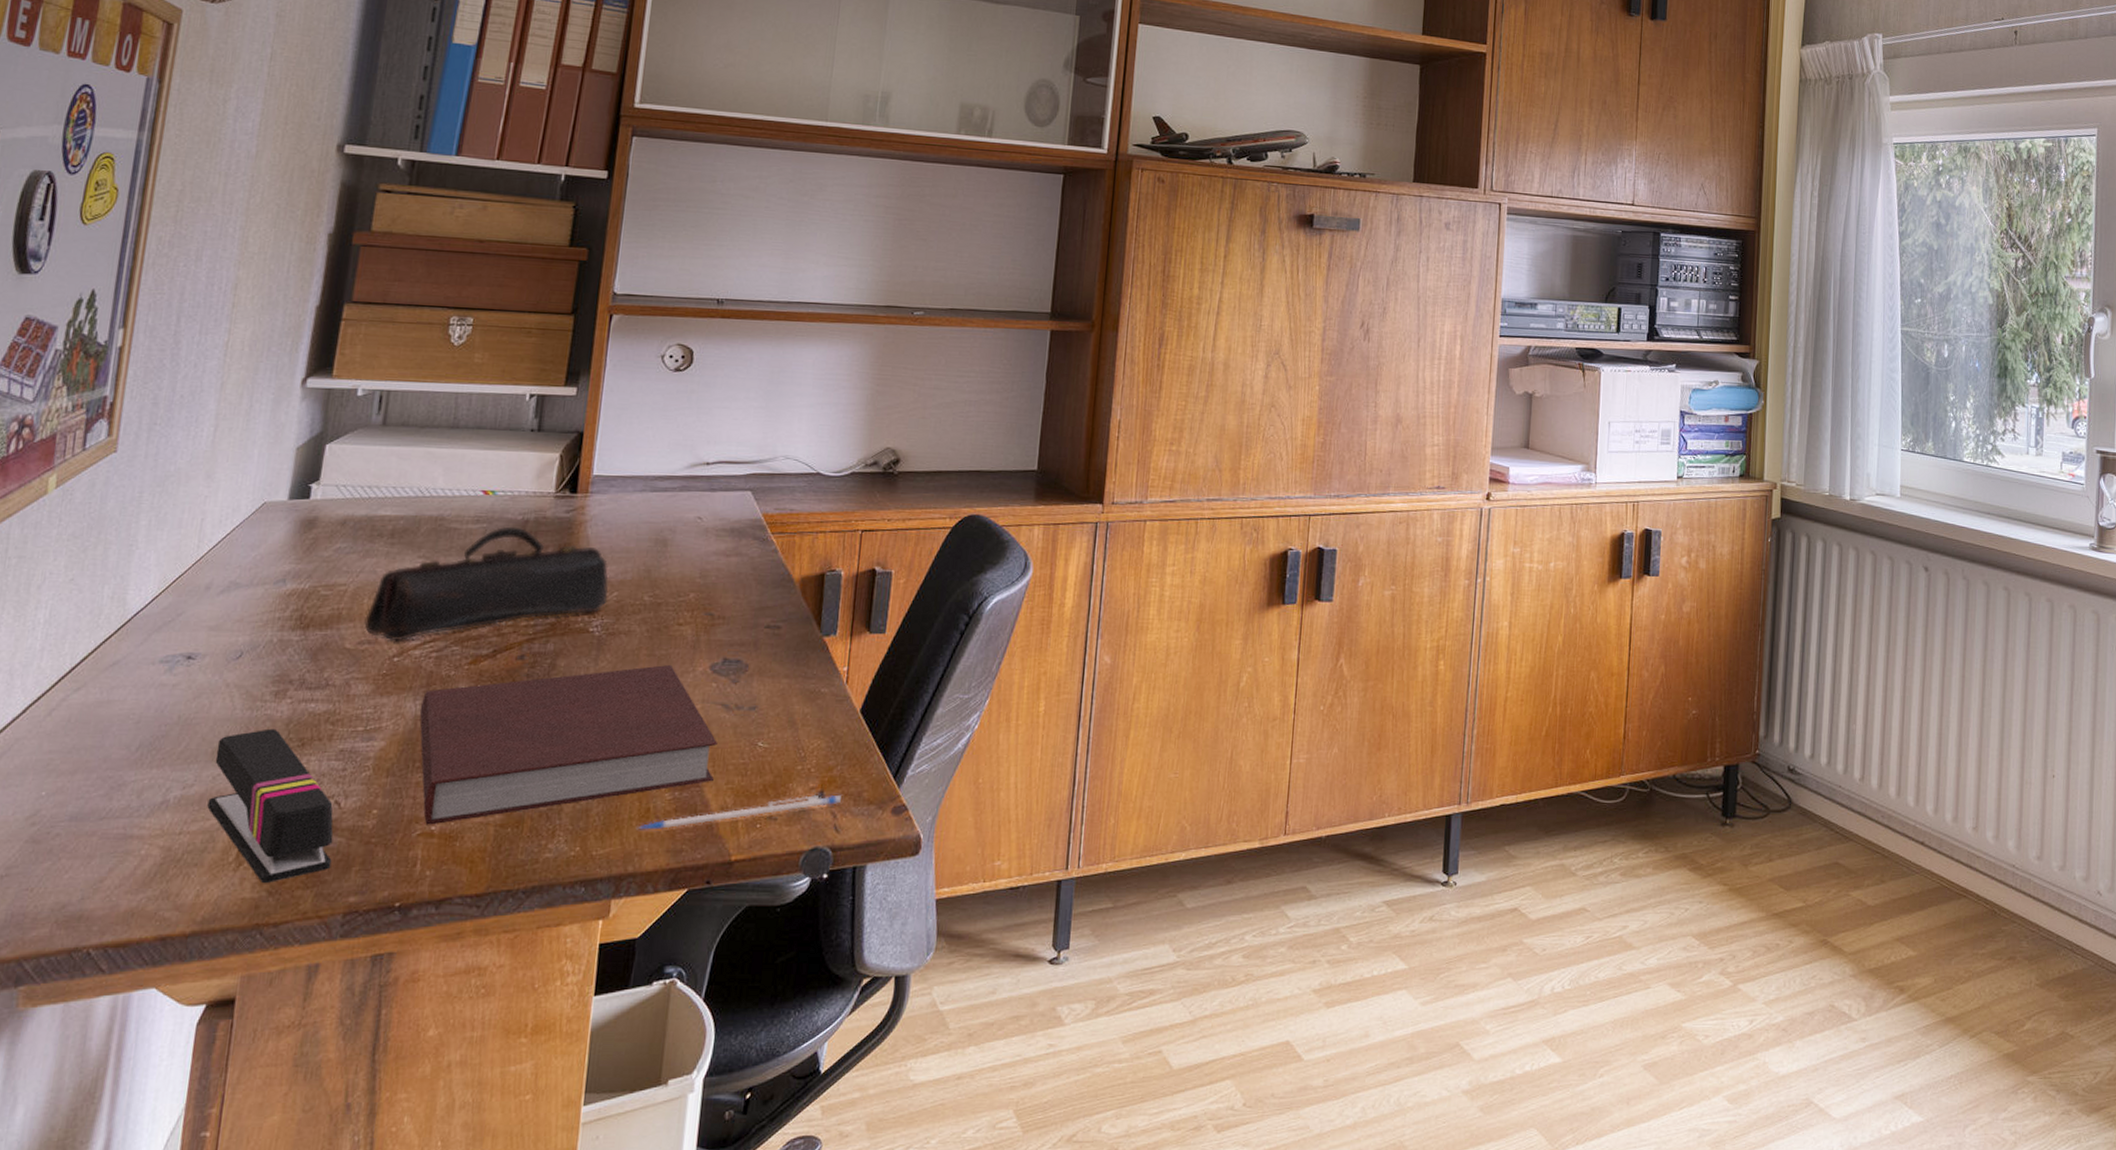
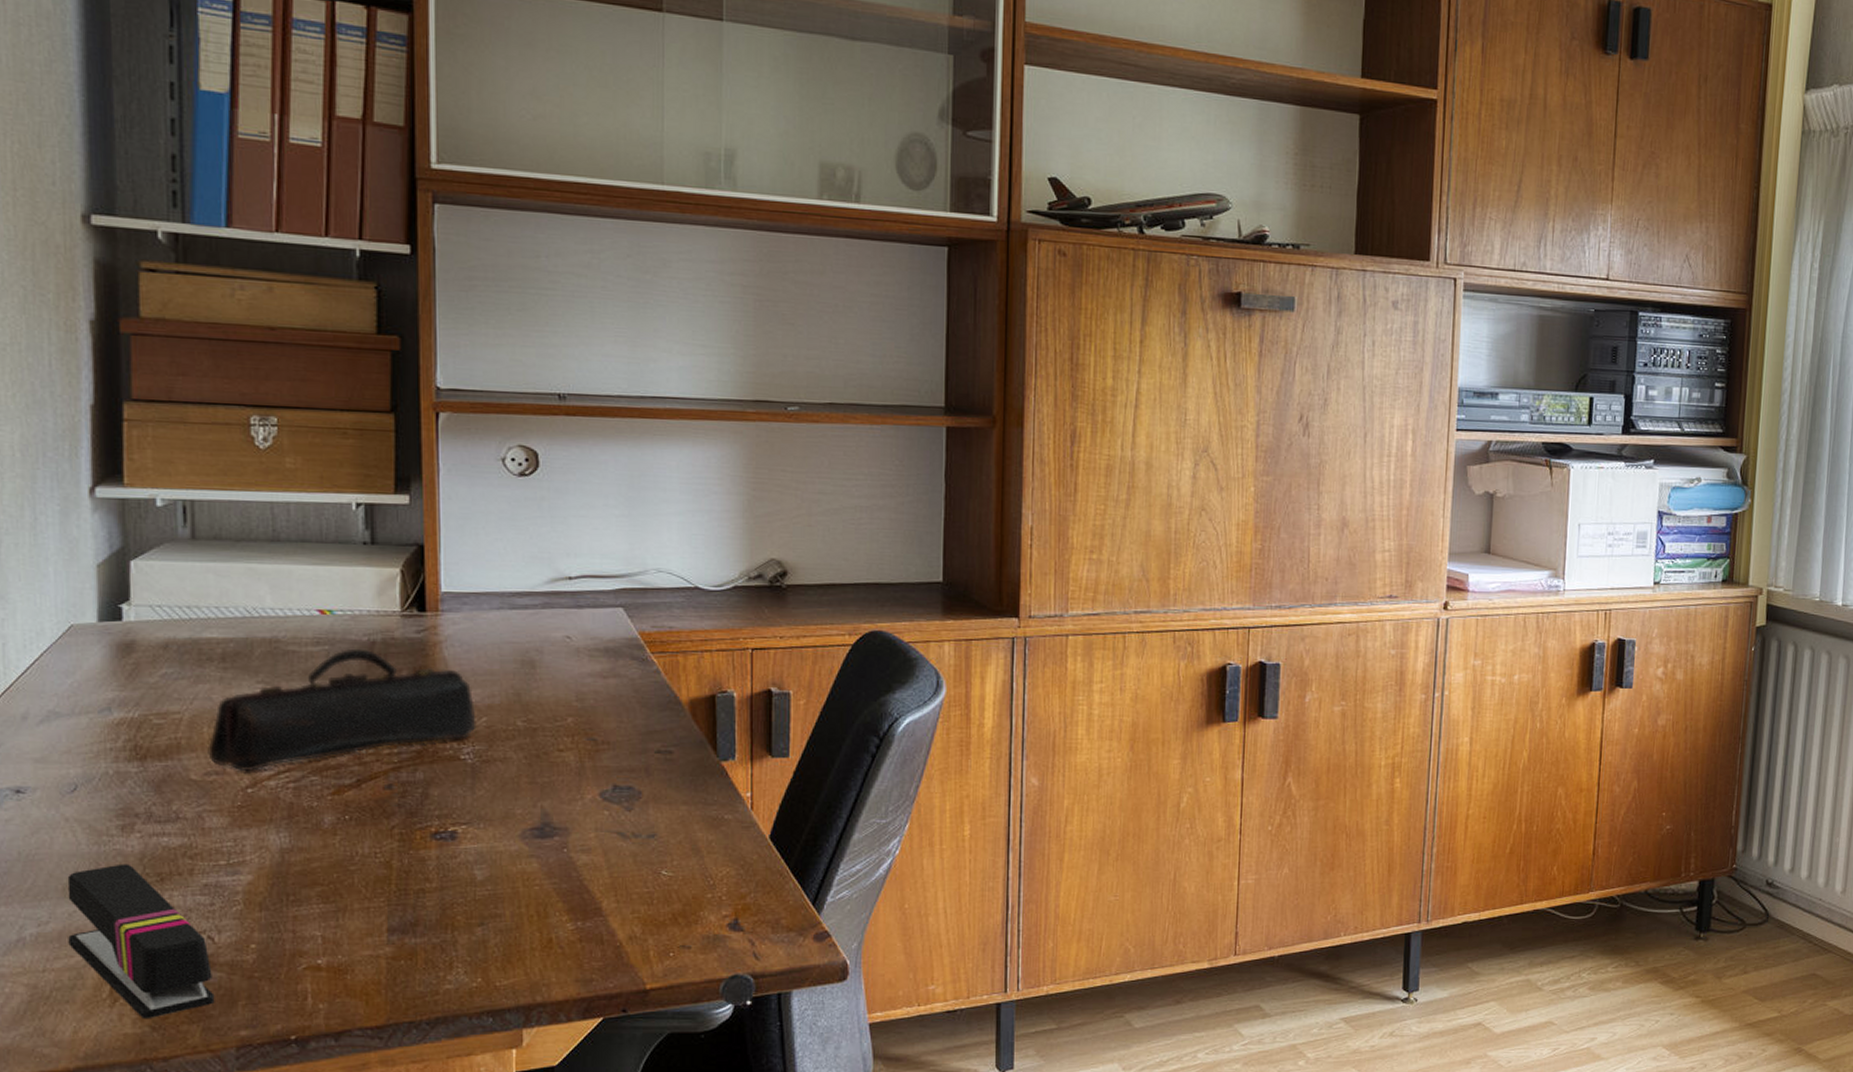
notebook: present [419,664,717,825] -> none [285,792,617,959]
pen: present [637,794,841,830] -> none [541,922,758,960]

